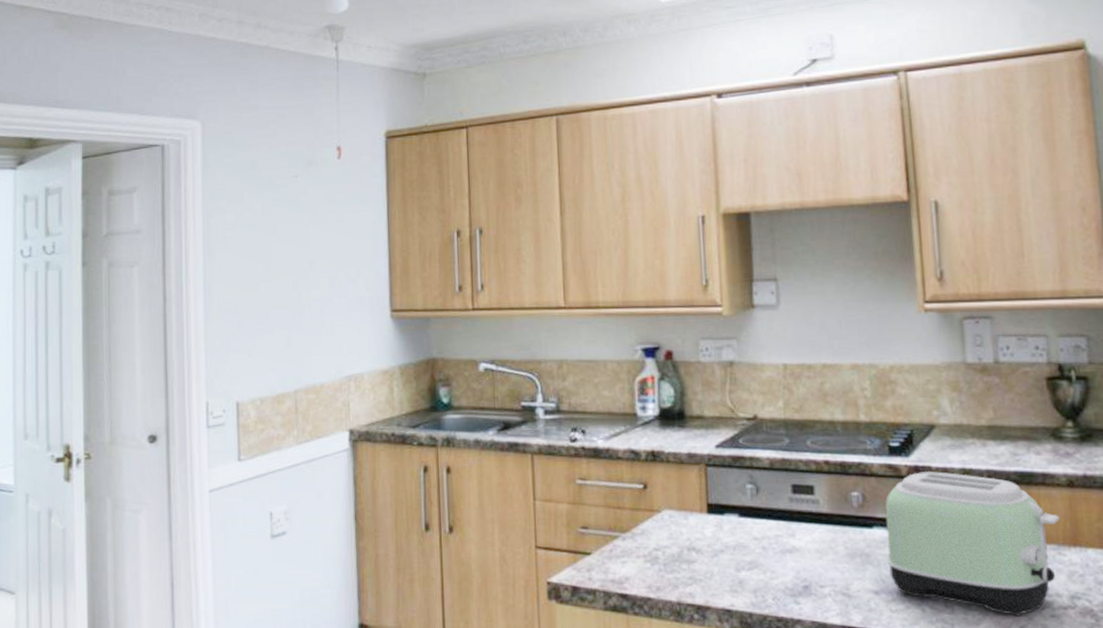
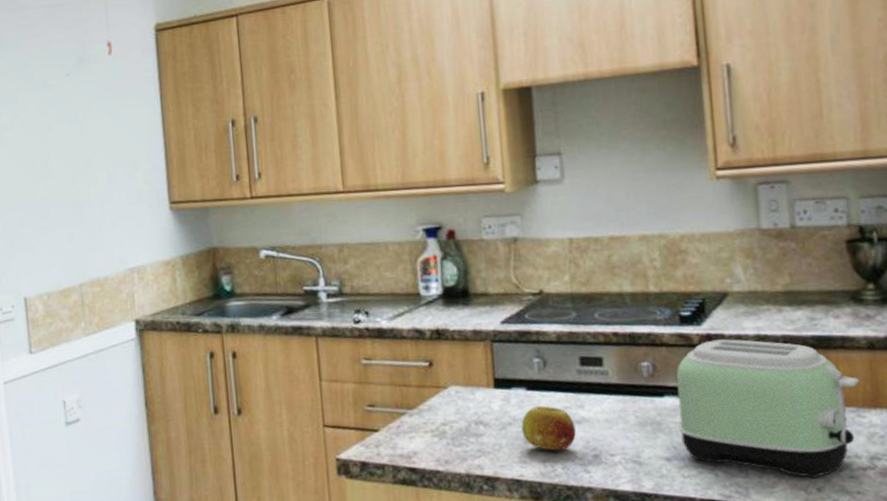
fruit: none [733,533,787,581] -> present [521,406,576,451]

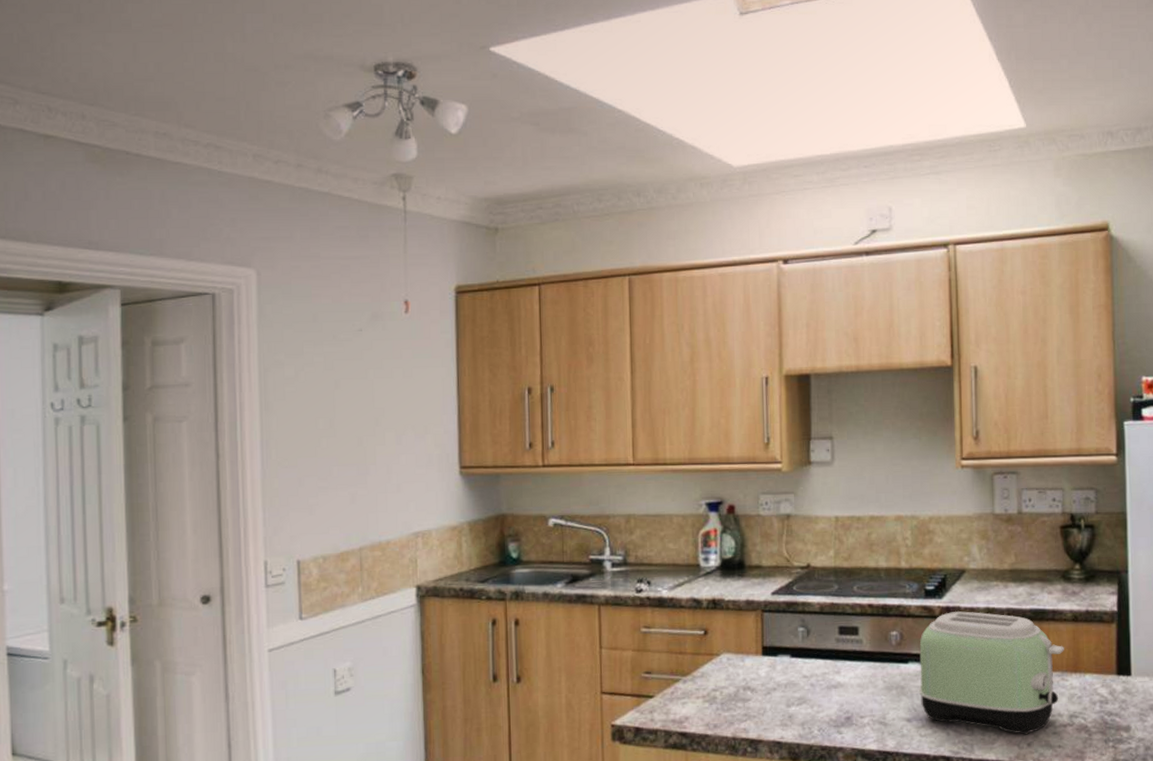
fruit: present [521,406,576,451] -> none [785,672,832,714]

